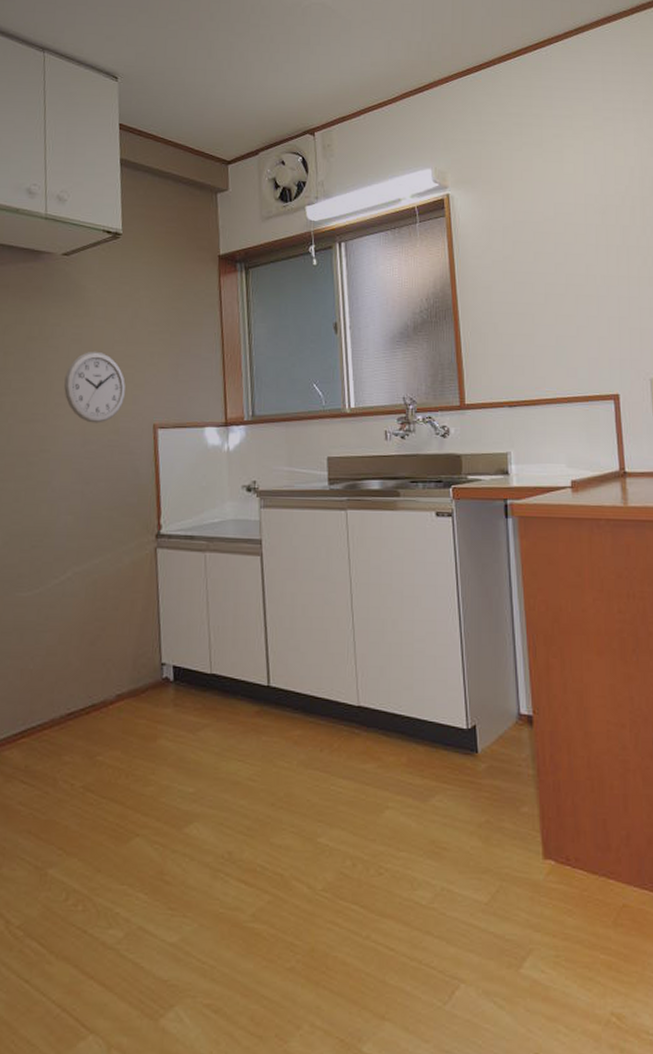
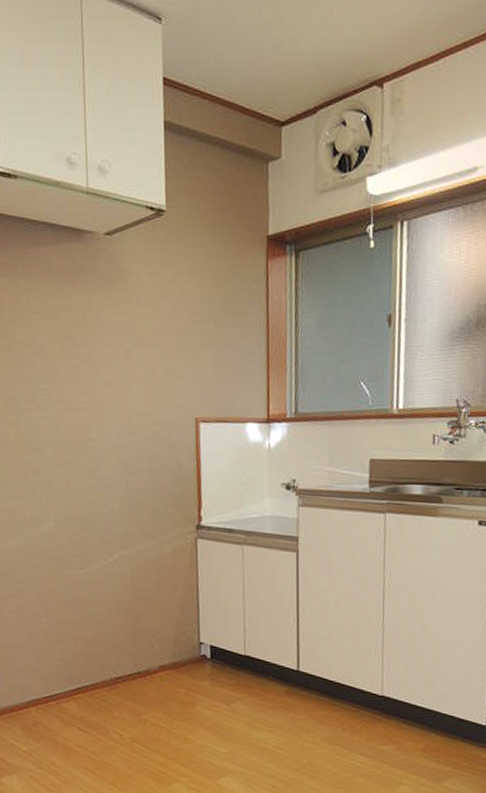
wall clock: present [64,351,126,424] -> none [108,340,169,415]

